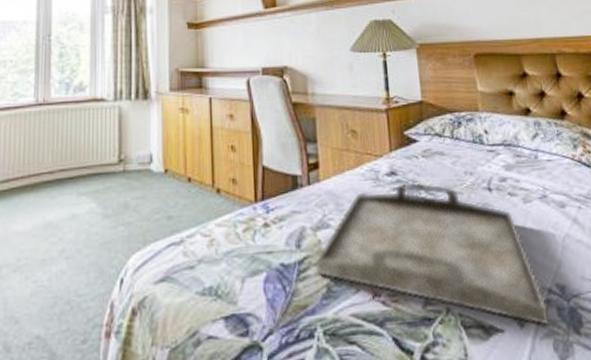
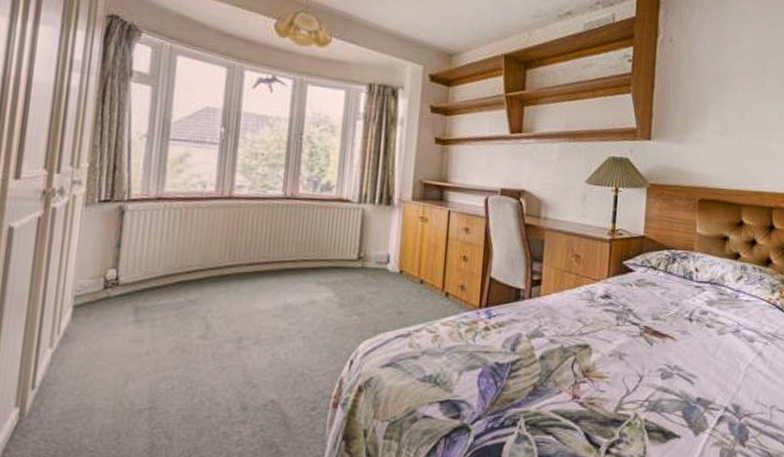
serving tray: present [314,181,550,327] -> none [525,305,722,438]

